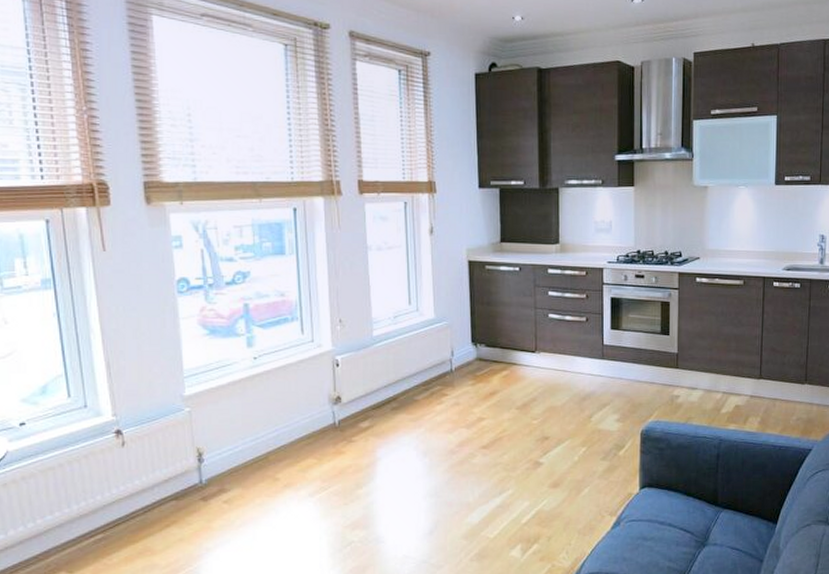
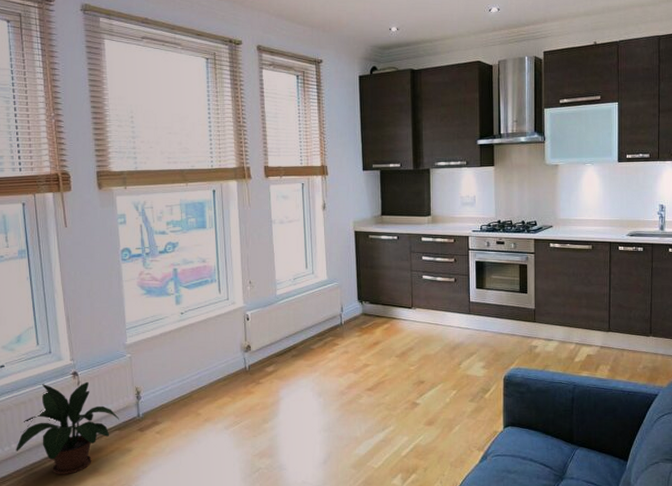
potted plant: none [42,441,176,556] -> present [16,381,119,475]

